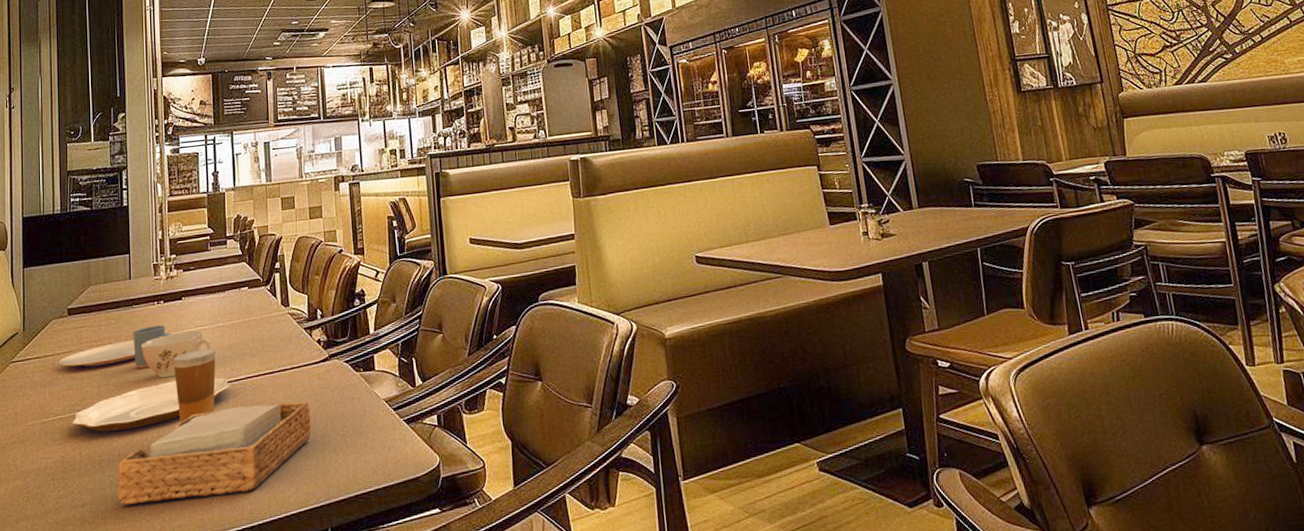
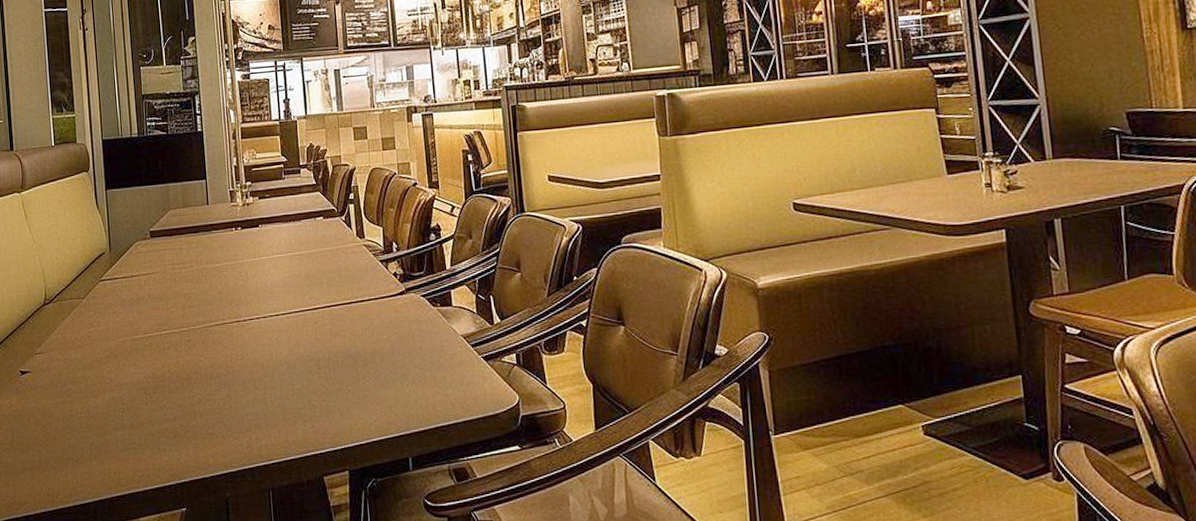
plate: present [59,339,136,367] -> none [144,264,217,289]
plate: present [72,377,230,432] -> none [160,305,309,352]
napkin holder: present [117,401,312,506] -> none [205,332,390,422]
mug: present [133,325,172,368] -> none [213,251,251,292]
teacup: present [141,330,211,378] -> none [222,257,289,303]
beverage cup: present [173,348,216,423] -> none [252,277,295,347]

